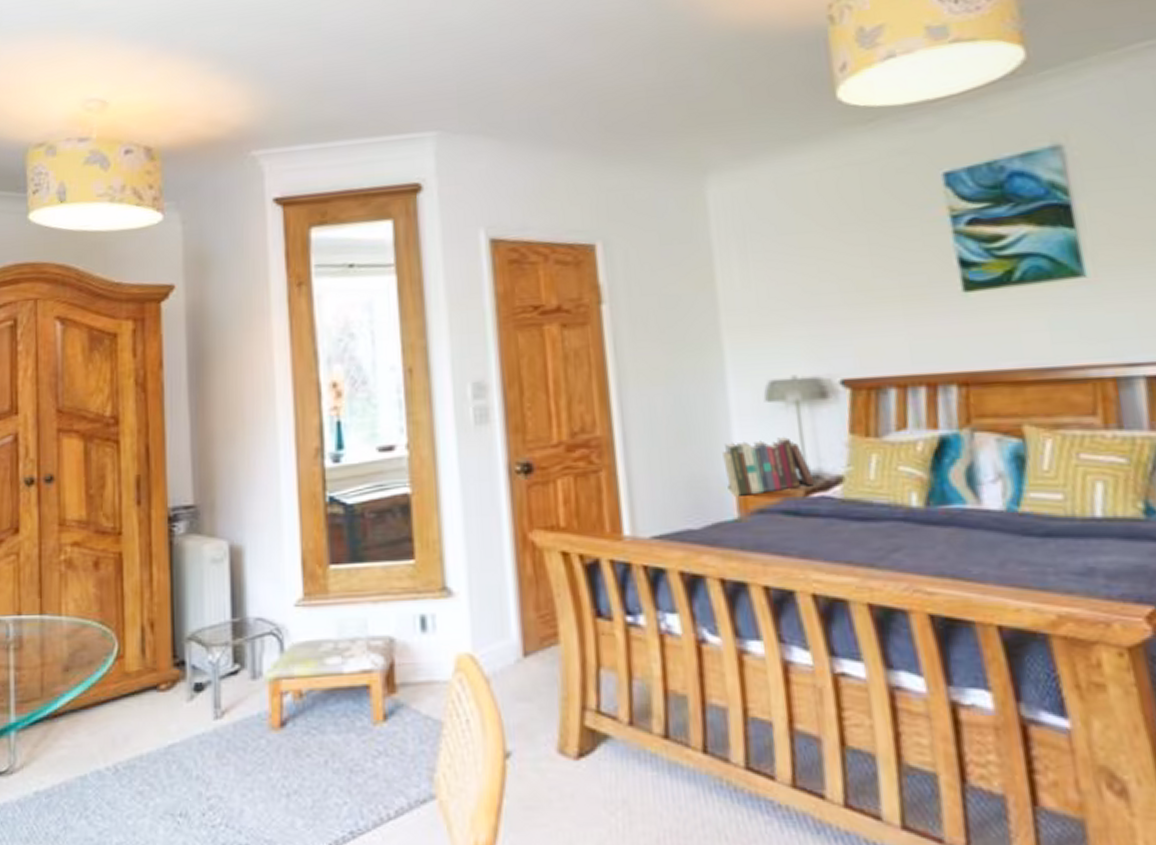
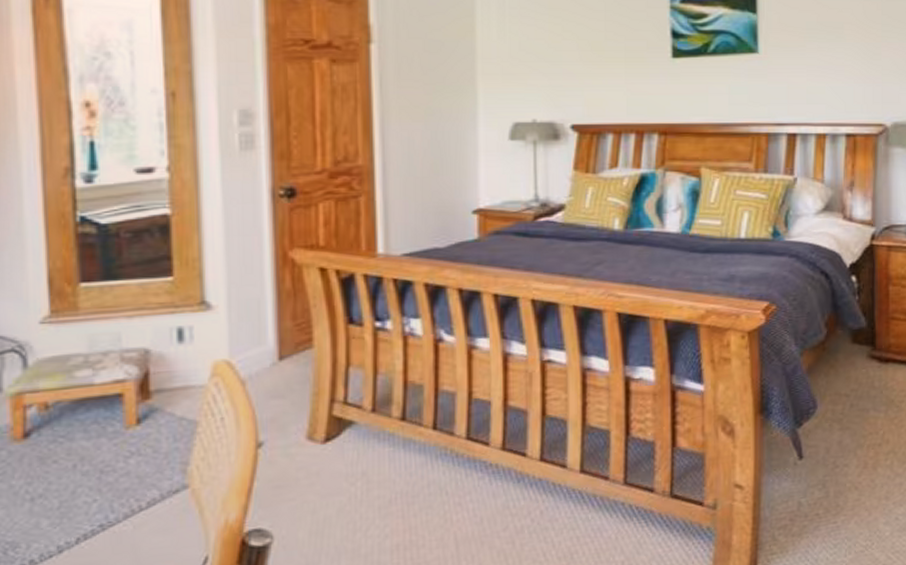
books: present [723,437,815,496] -> none [469,171,543,220]

